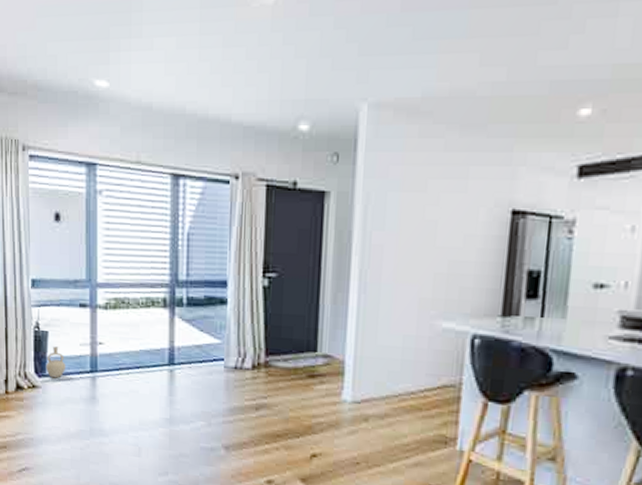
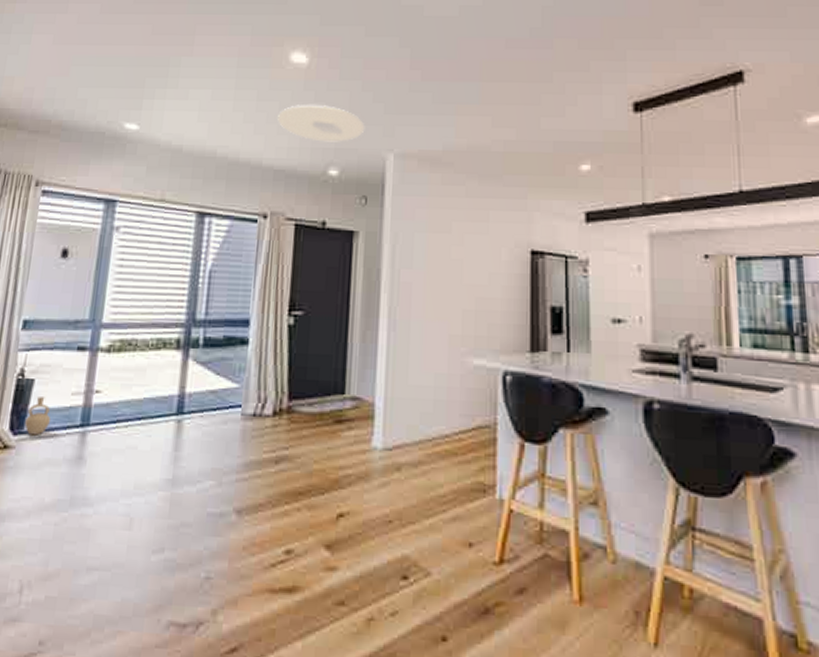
ceiling light: none [245,47,337,93] -> present [278,104,365,142]

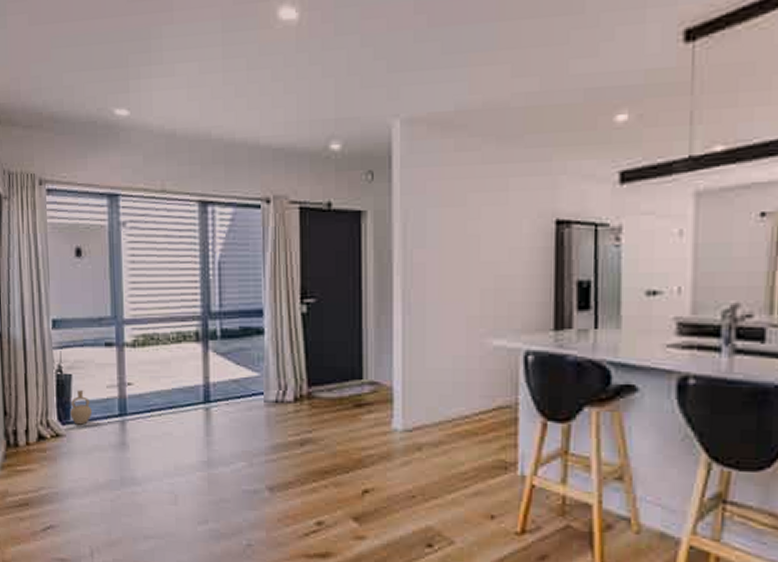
ceiling light: present [278,104,365,142] -> none [271,68,367,113]

